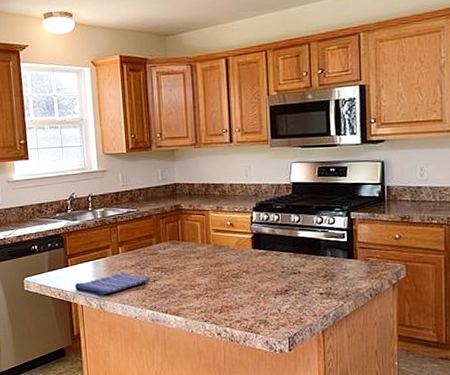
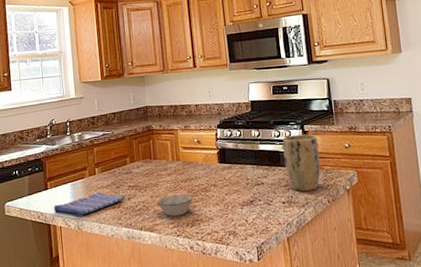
bowl: none [184,278,223,301] -> present [157,194,194,216]
plant pot: none [324,222,366,283] -> present [282,134,321,192]

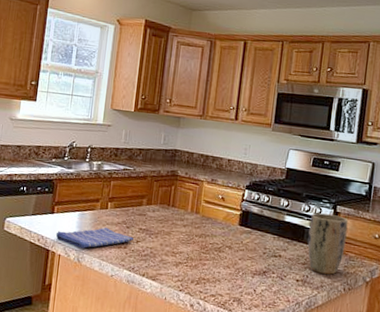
bowl: present [157,194,194,216] -> none [165,247,205,271]

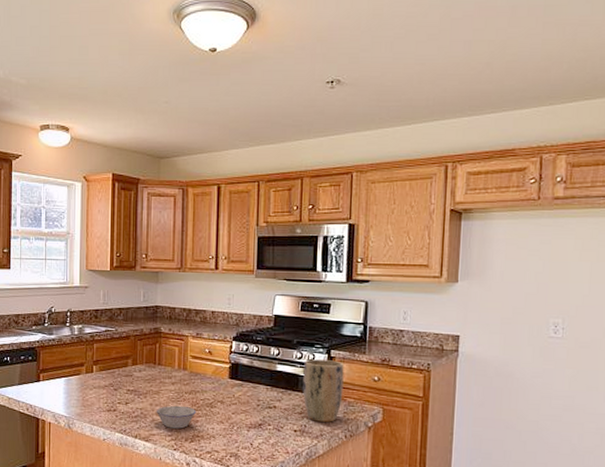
dish towel: present [55,227,133,248] -> none [44,391,122,414]
bowl: none [165,247,205,271] -> present [156,405,197,429]

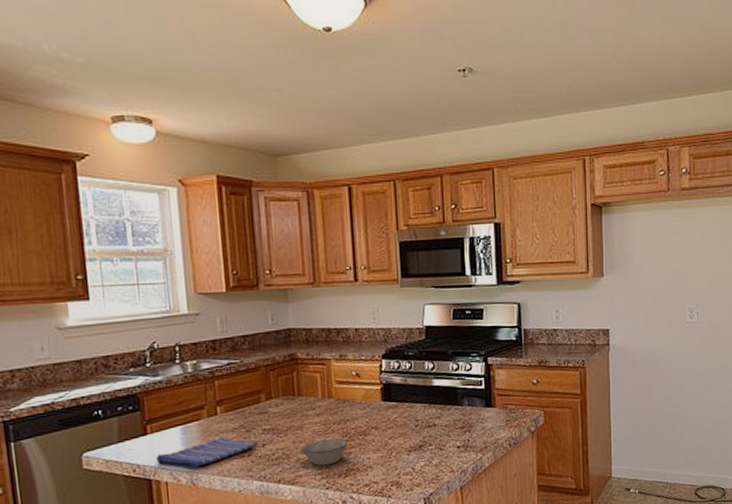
dish towel: none [44,391,122,414] -> present [155,437,258,469]
plant pot: present [303,359,344,422] -> none [461,368,504,434]

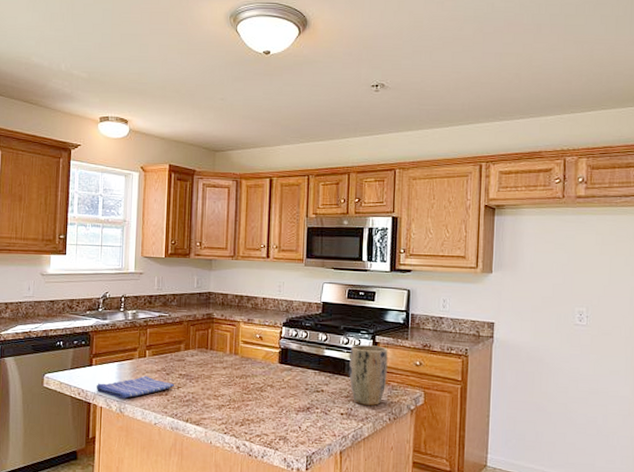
bowl: present [300,438,349,466] -> none [207,389,247,413]
plant pot: none [461,368,504,434] -> present [349,345,388,405]

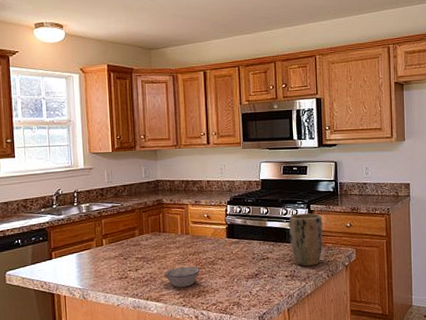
dish towel: present [96,375,174,399] -> none [57,262,132,286]
bowl: none [207,389,247,413] -> present [164,266,201,287]

